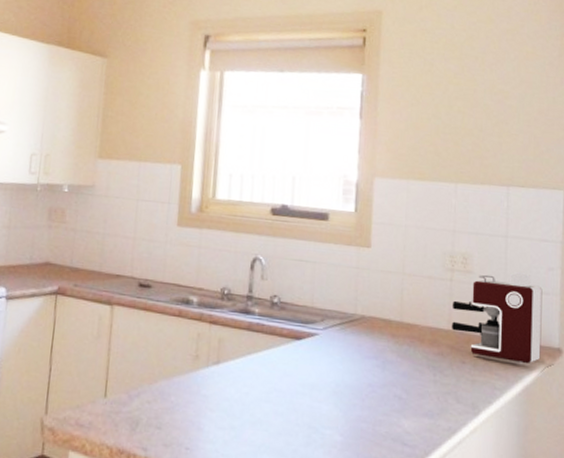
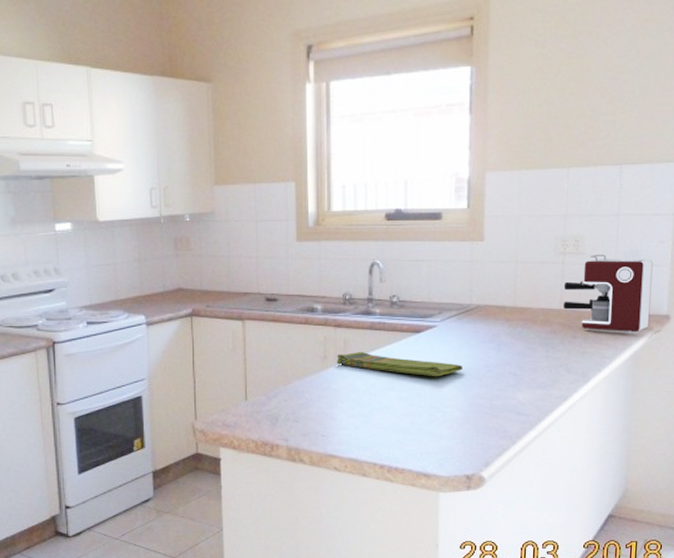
dish towel: none [209,353,345,392] -> present [336,351,463,377]

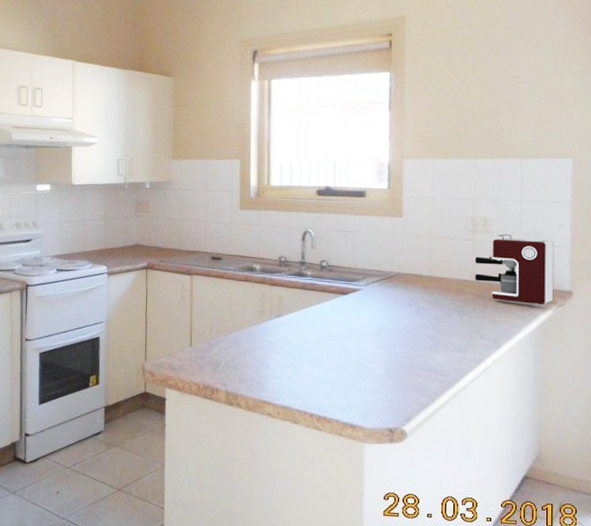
dish towel: present [336,351,463,377] -> none [272,308,386,335]

